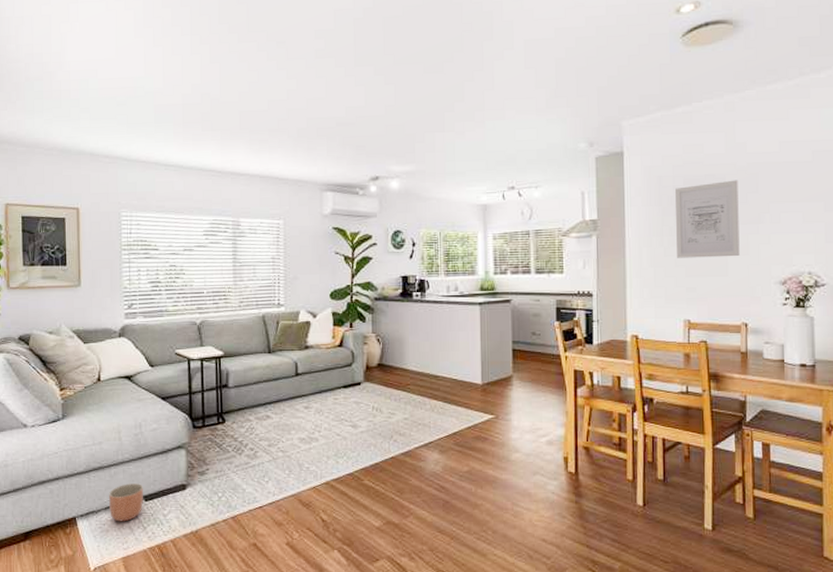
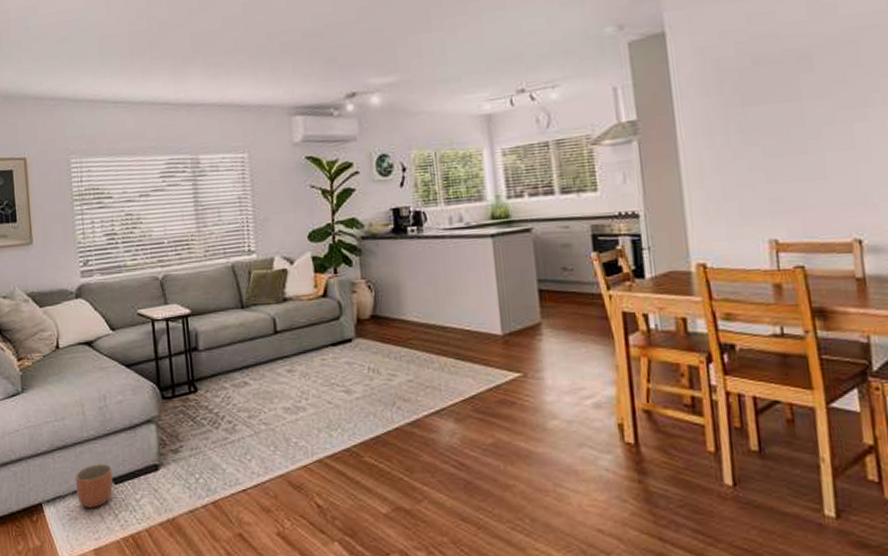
wall art: present [675,180,740,258] -> none [741,52,842,161]

